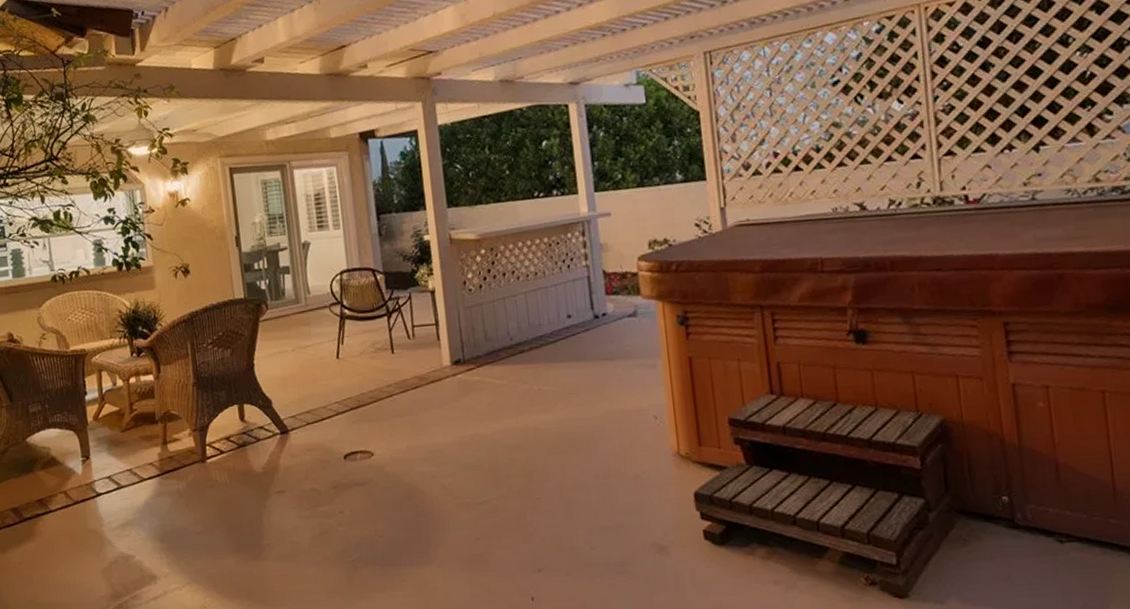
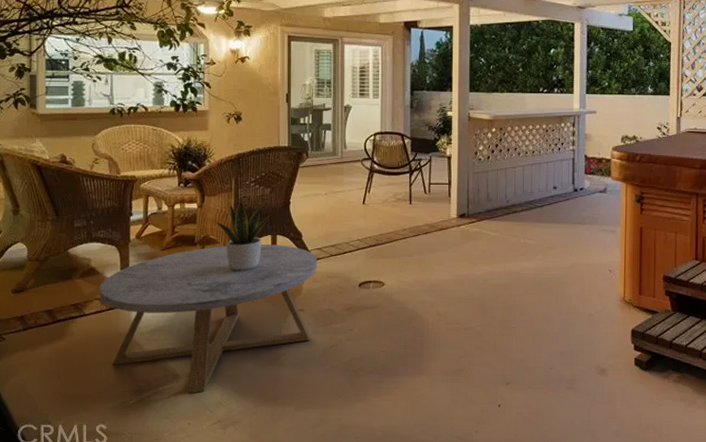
coffee table: none [62,415,296,597] -> present [100,244,318,394]
potted plant: none [175,365,237,451] -> present [215,199,273,272]

